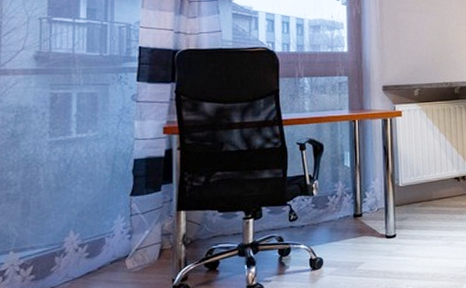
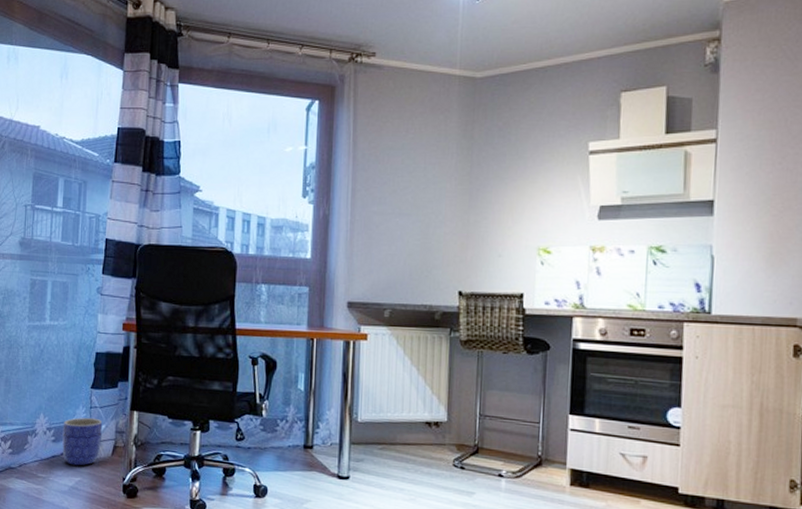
planter: none [98,225,146,278] -> present [62,417,103,466]

